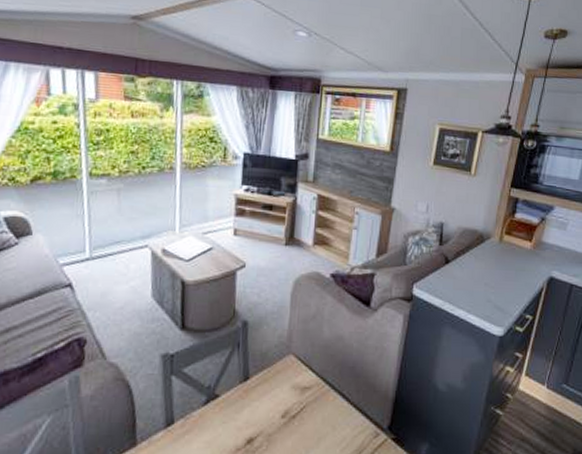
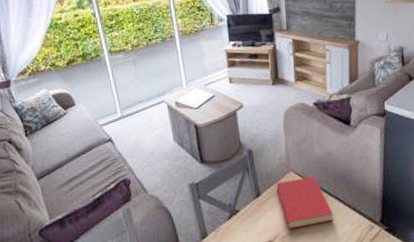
book: none [270,363,333,426] -> present [276,177,333,229]

